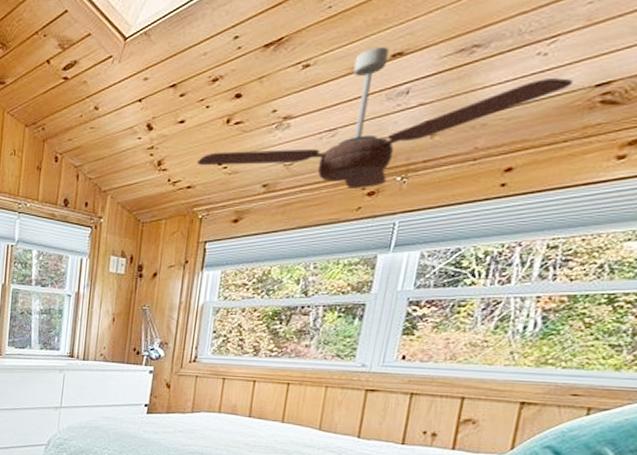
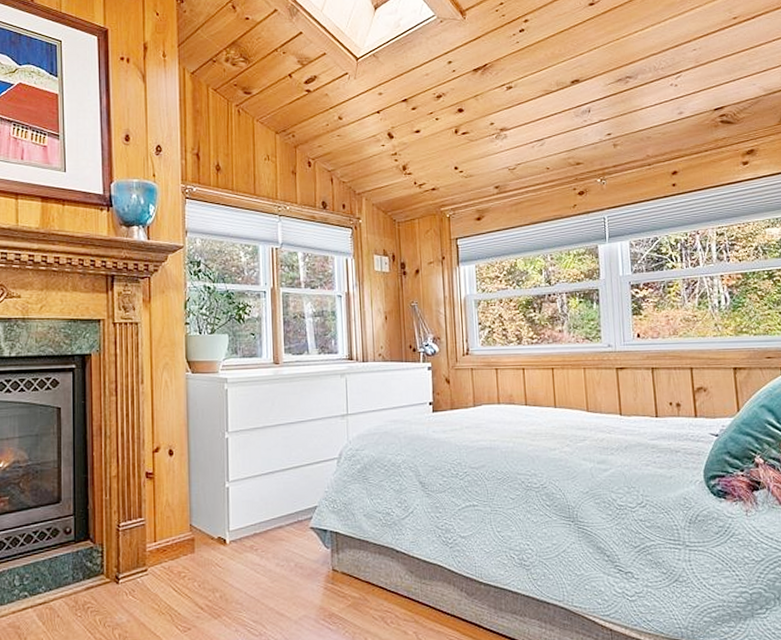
ceiling fan: present [196,47,574,189] -> none [436,75,700,189]

